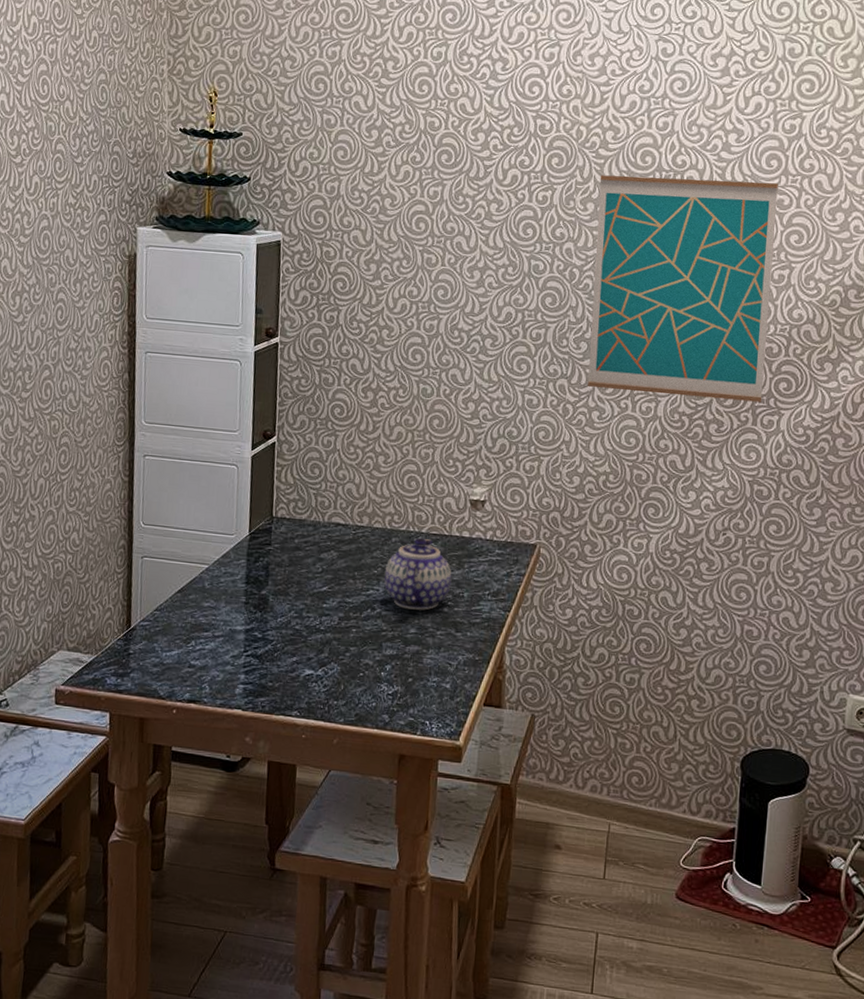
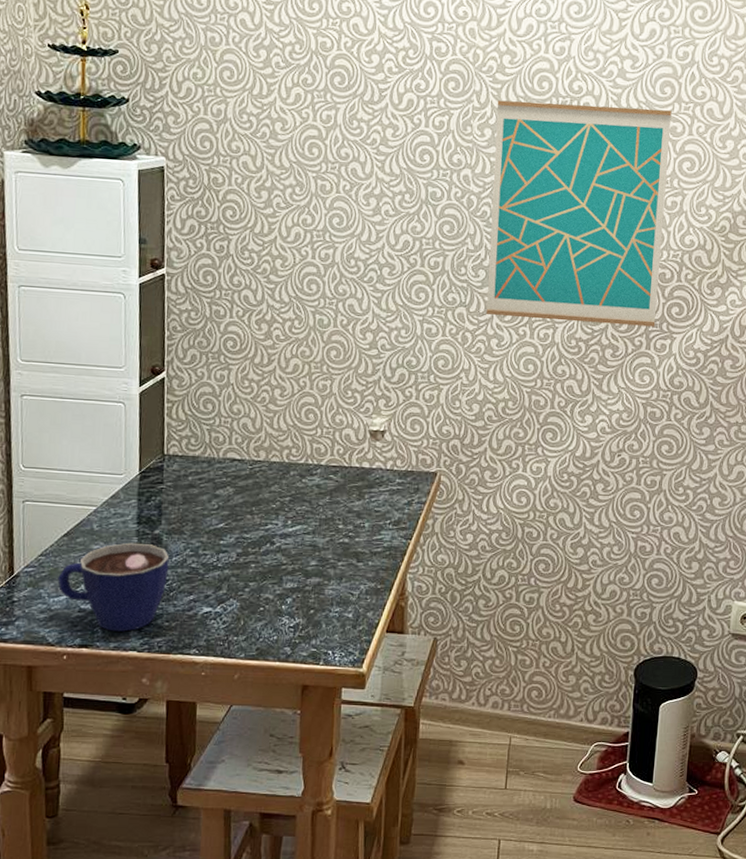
cup: none [170,601,275,690] -> present [57,542,170,632]
teapot: present [384,537,452,611] -> none [283,470,353,542]

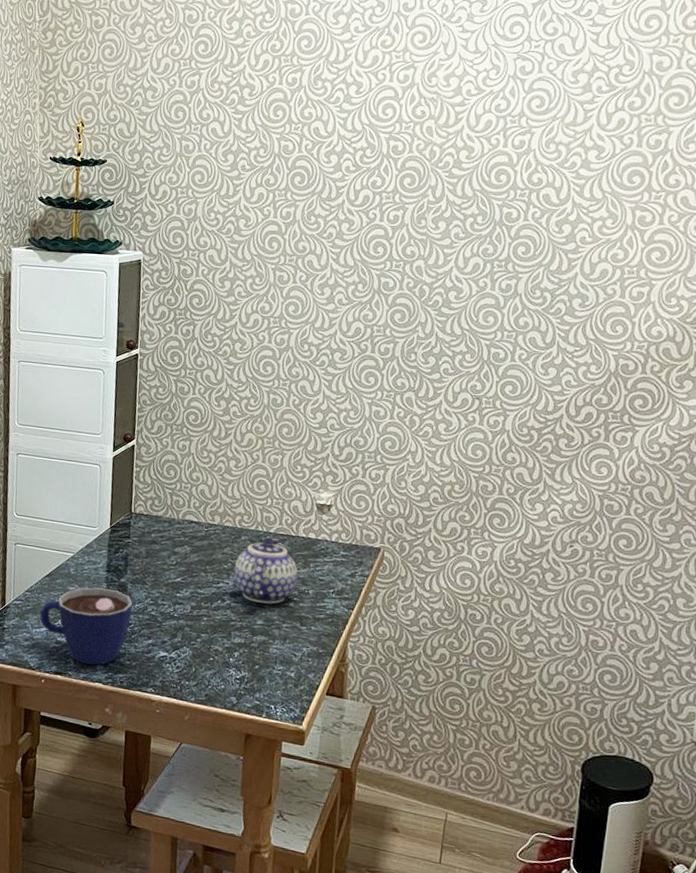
teapot: none [283,470,353,542] -> present [233,537,298,604]
wall art: present [486,100,672,327] -> none [435,194,641,419]

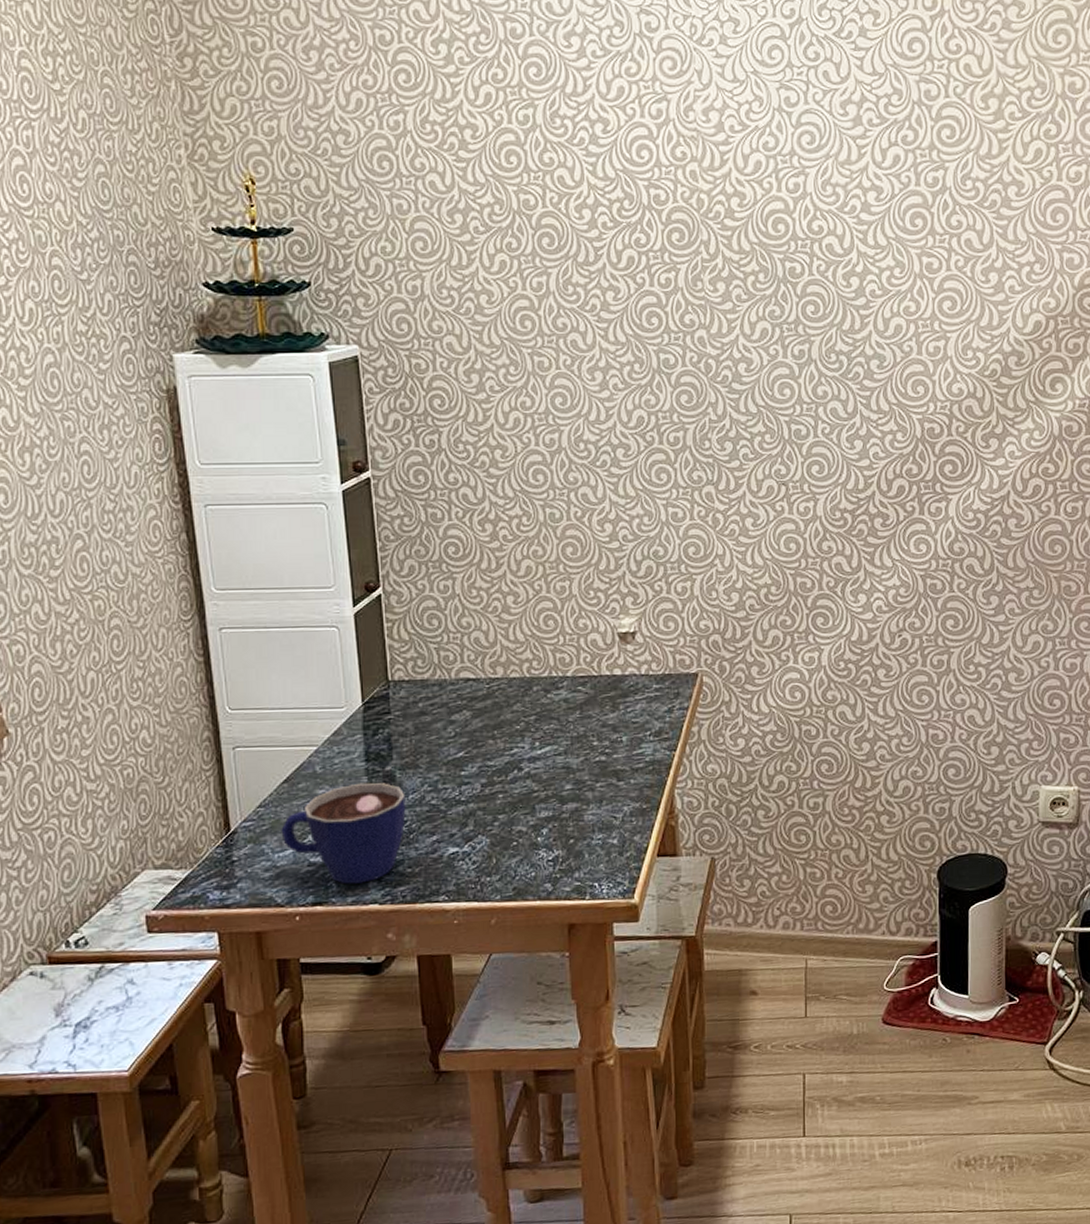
teapot: present [233,537,298,604] -> none [528,682,607,764]

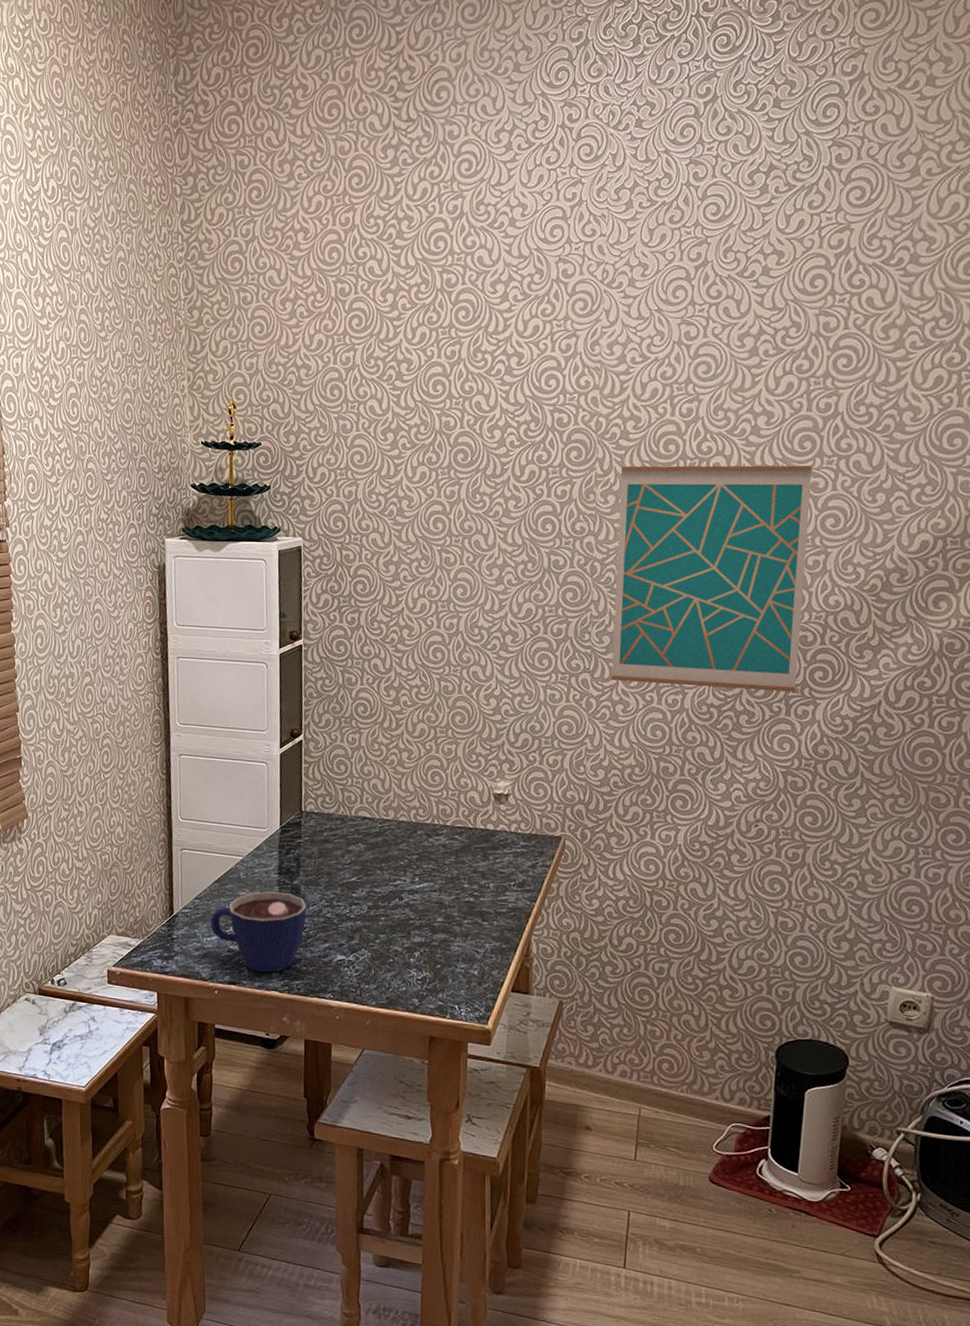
wall art: none [728,245,928,492] -> present [611,465,813,692]

